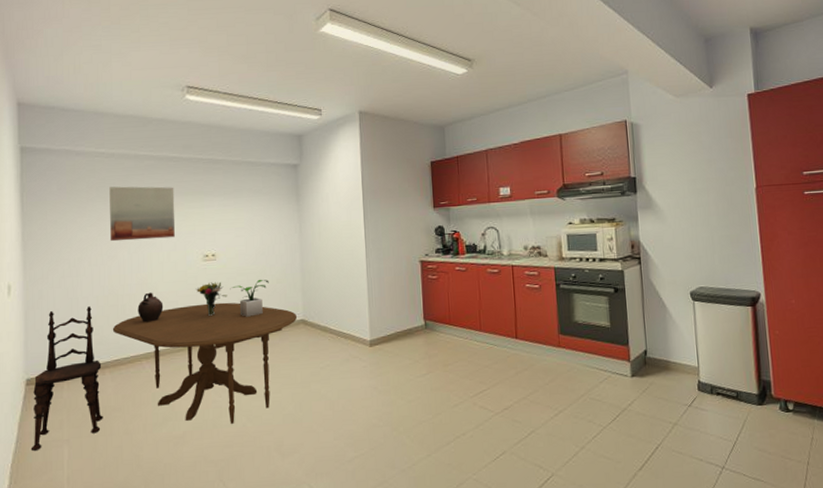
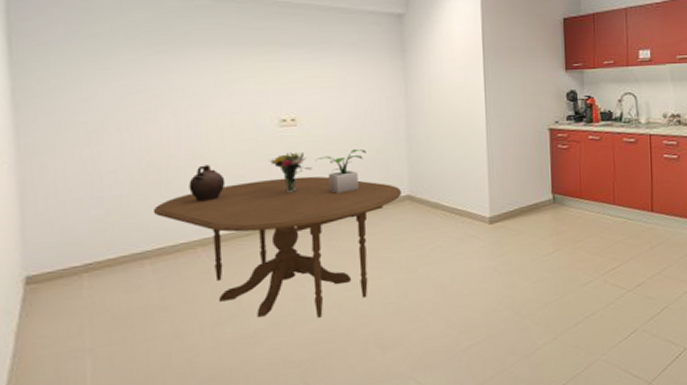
dining chair: present [31,306,103,452] -> none [35,183,142,367]
wall art: present [109,186,175,242] -> none [144,31,240,101]

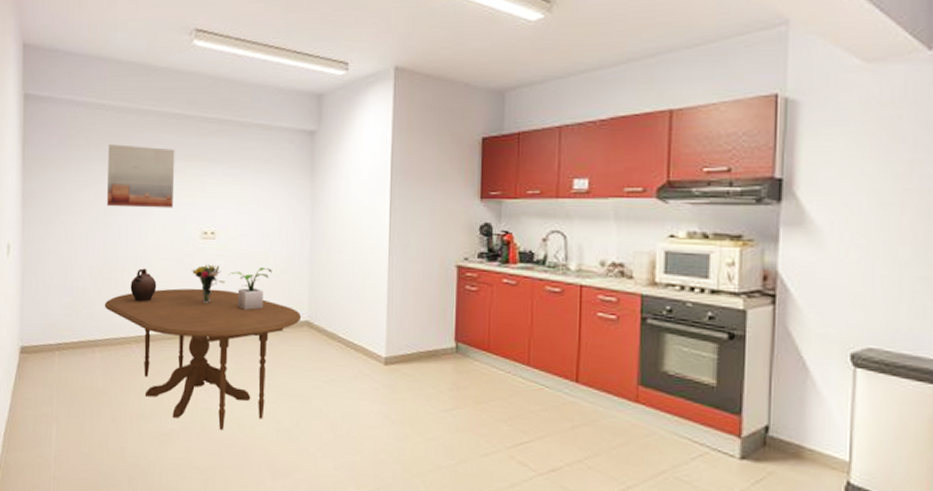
wall art: none [144,31,240,101] -> present [107,144,175,208]

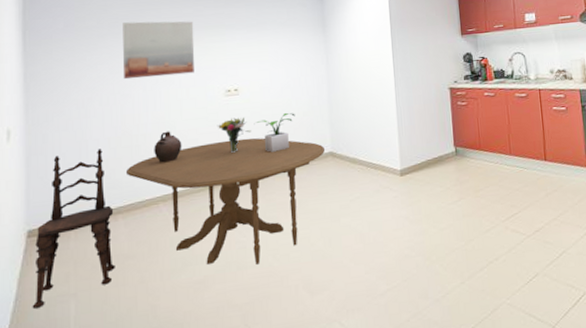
dining chair: none [22,276,92,424] -> present [32,149,115,310]

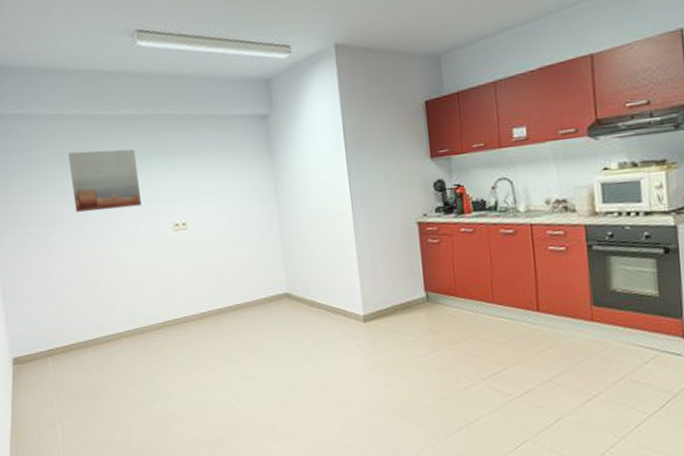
dining chair: present [32,149,115,310] -> none [20,283,91,430]
dining table: present [125,137,325,265] -> none [88,275,280,405]
ceramic jug: present [154,131,182,163] -> none [111,266,138,299]
bouquet: present [217,117,251,153] -> none [168,253,203,291]
potted plant: present [254,112,295,152] -> none [205,249,246,291]

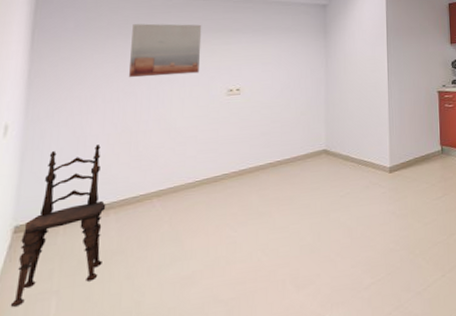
dining chair: none [20,283,91,430] -> present [10,144,106,308]

